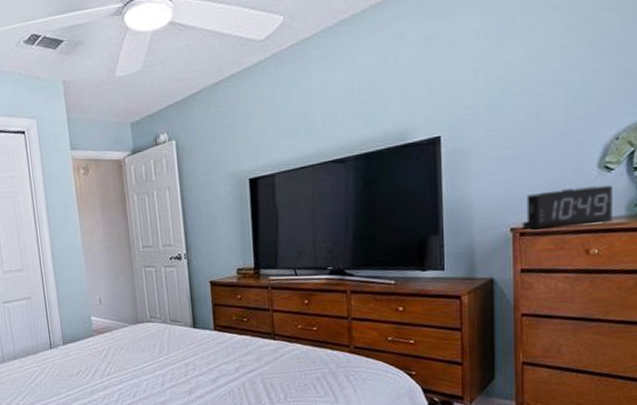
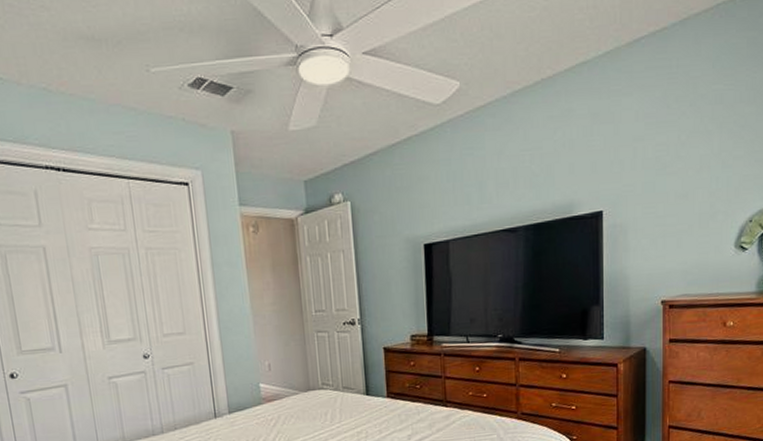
alarm clock: present [522,184,612,231] -> none [671,263,746,304]

